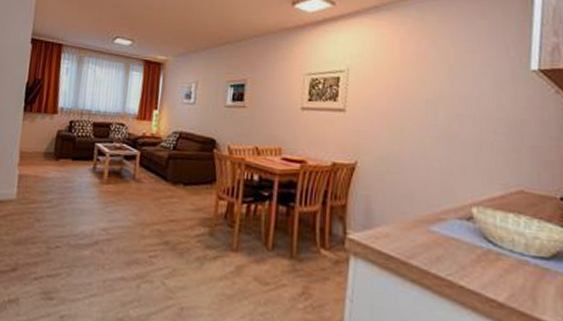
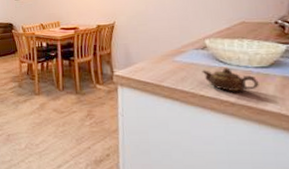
teapot: none [464,249,537,289] -> present [202,68,259,92]

